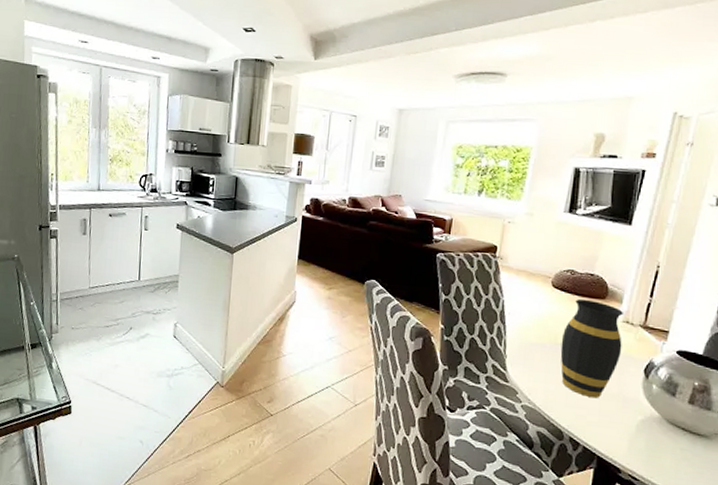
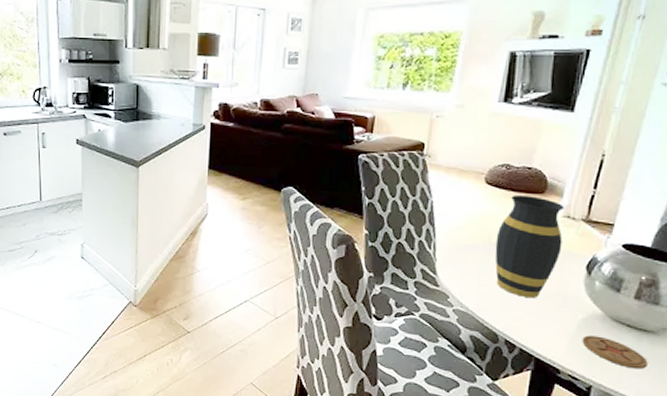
coaster: none [641,436,702,473] -> present [582,335,648,369]

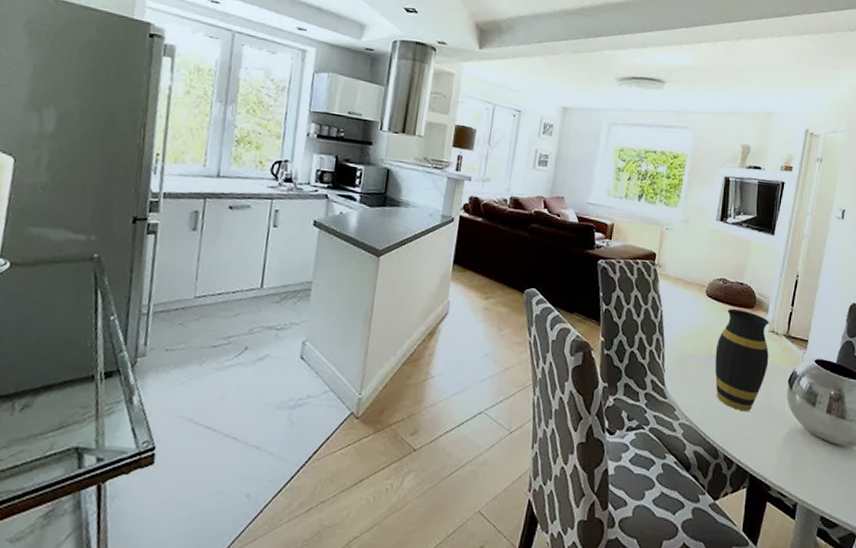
coaster: present [582,335,648,369] -> none [787,450,840,484]

